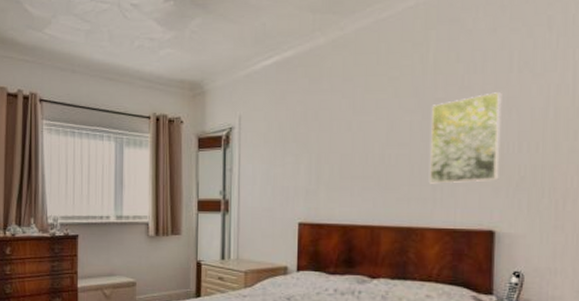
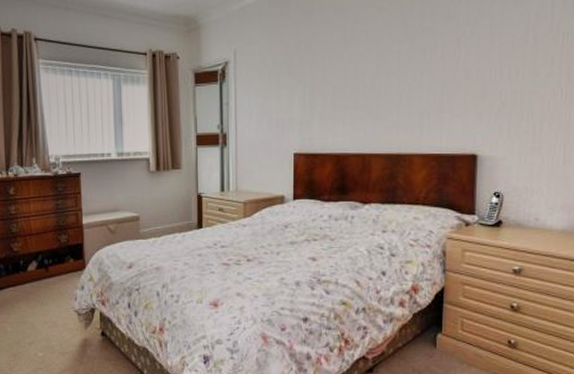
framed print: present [428,92,502,184] -> none [416,20,485,112]

